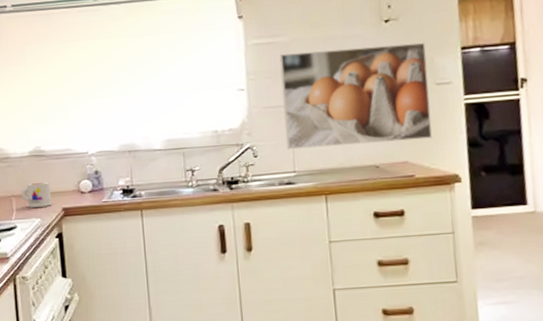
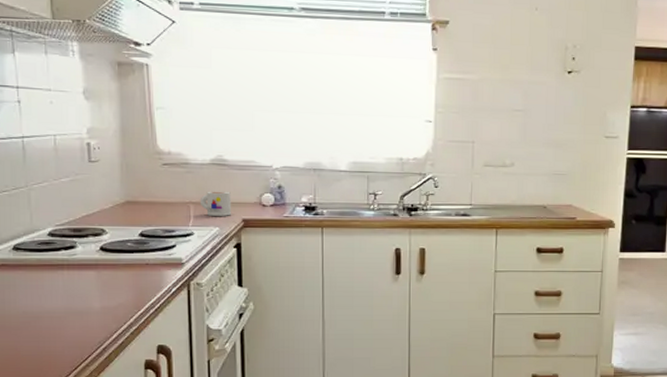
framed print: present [279,42,433,150] -> none [465,91,601,186]

